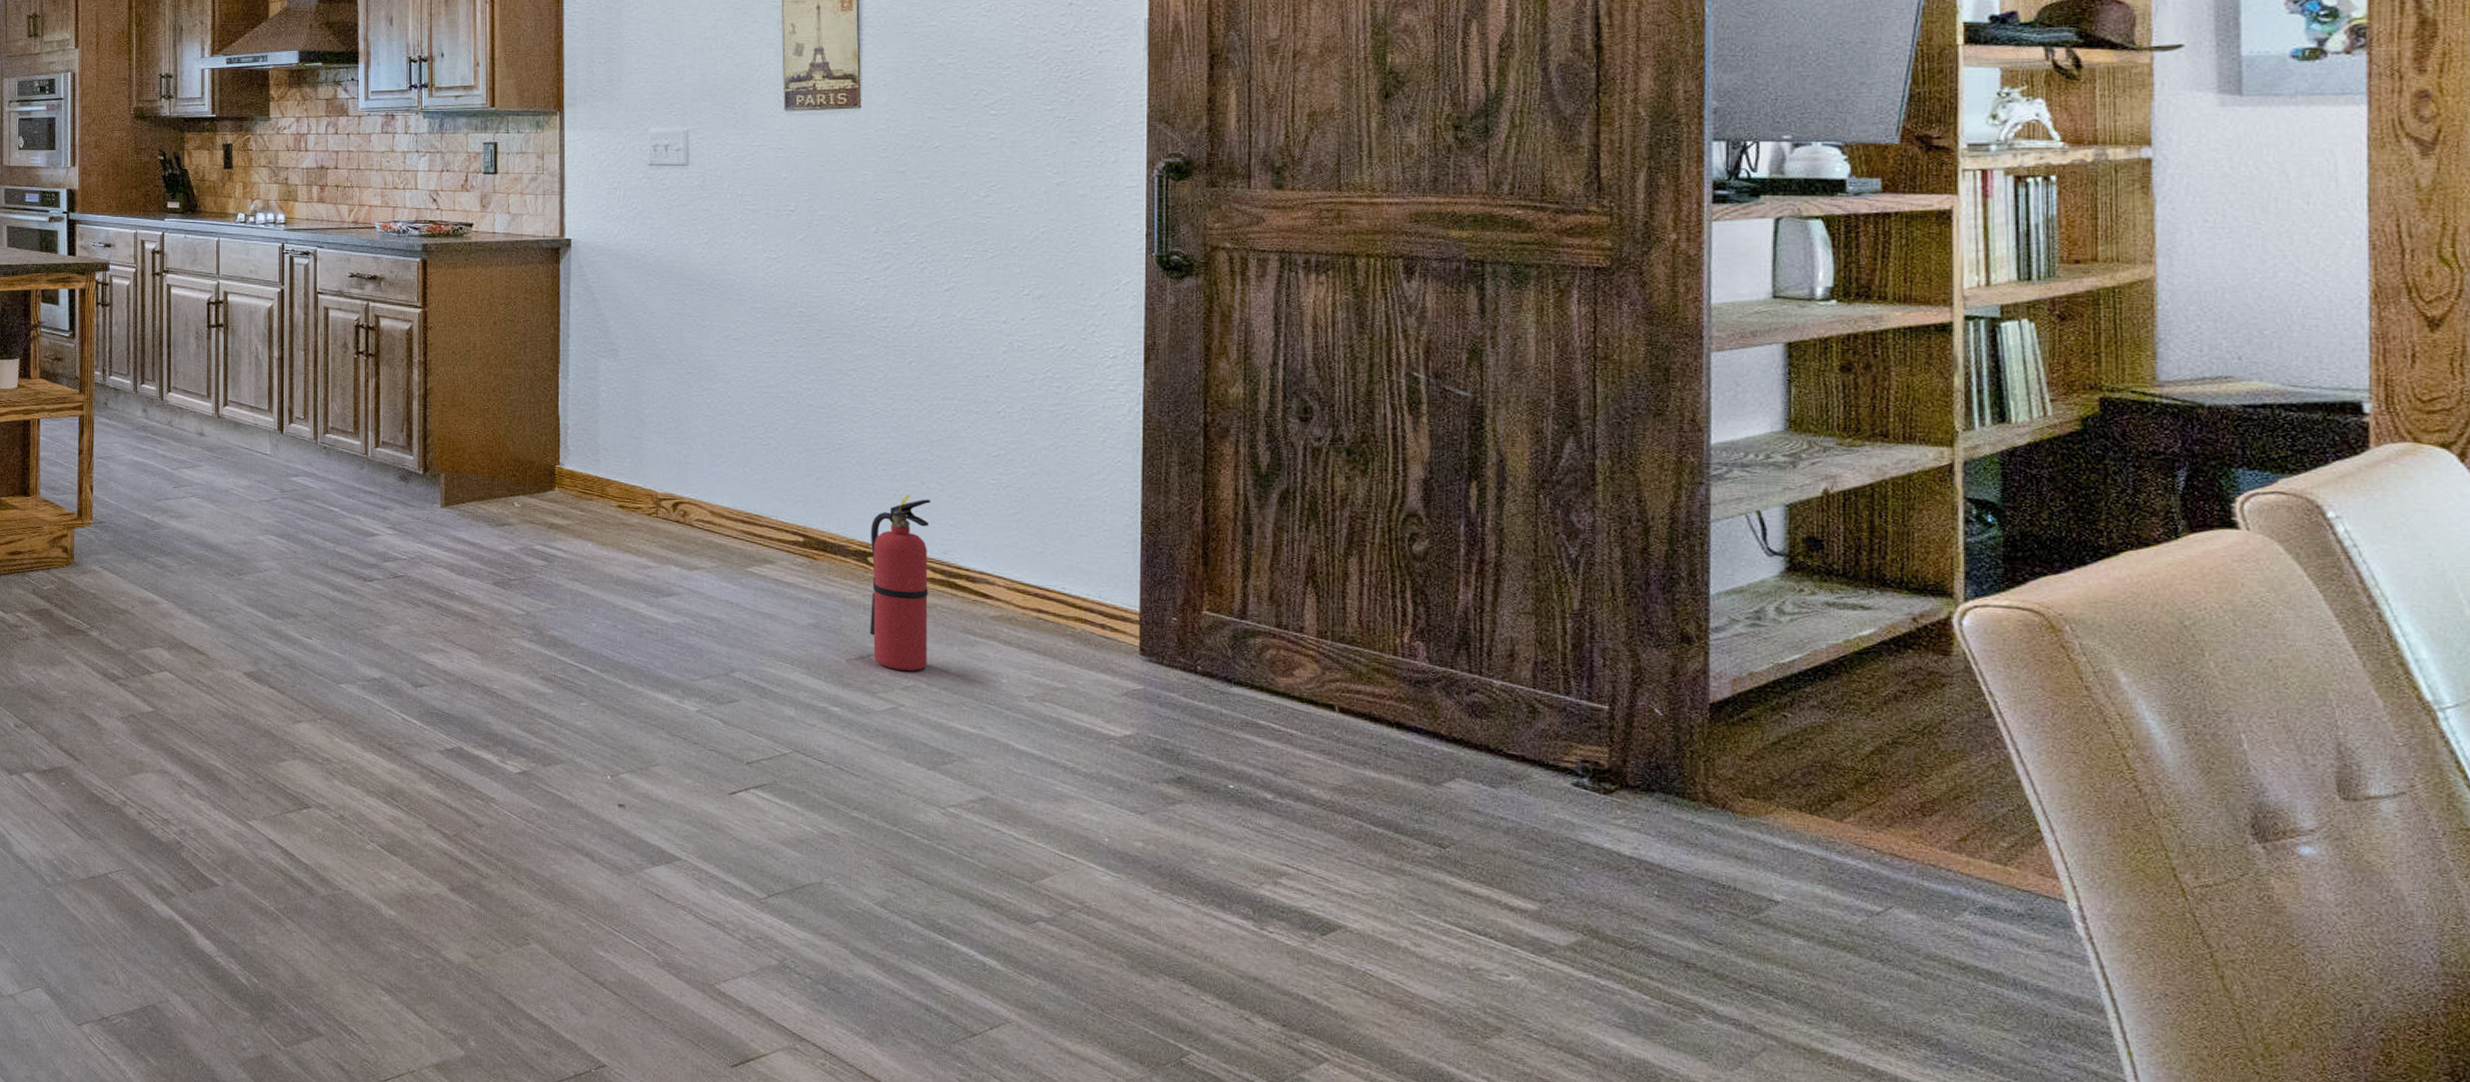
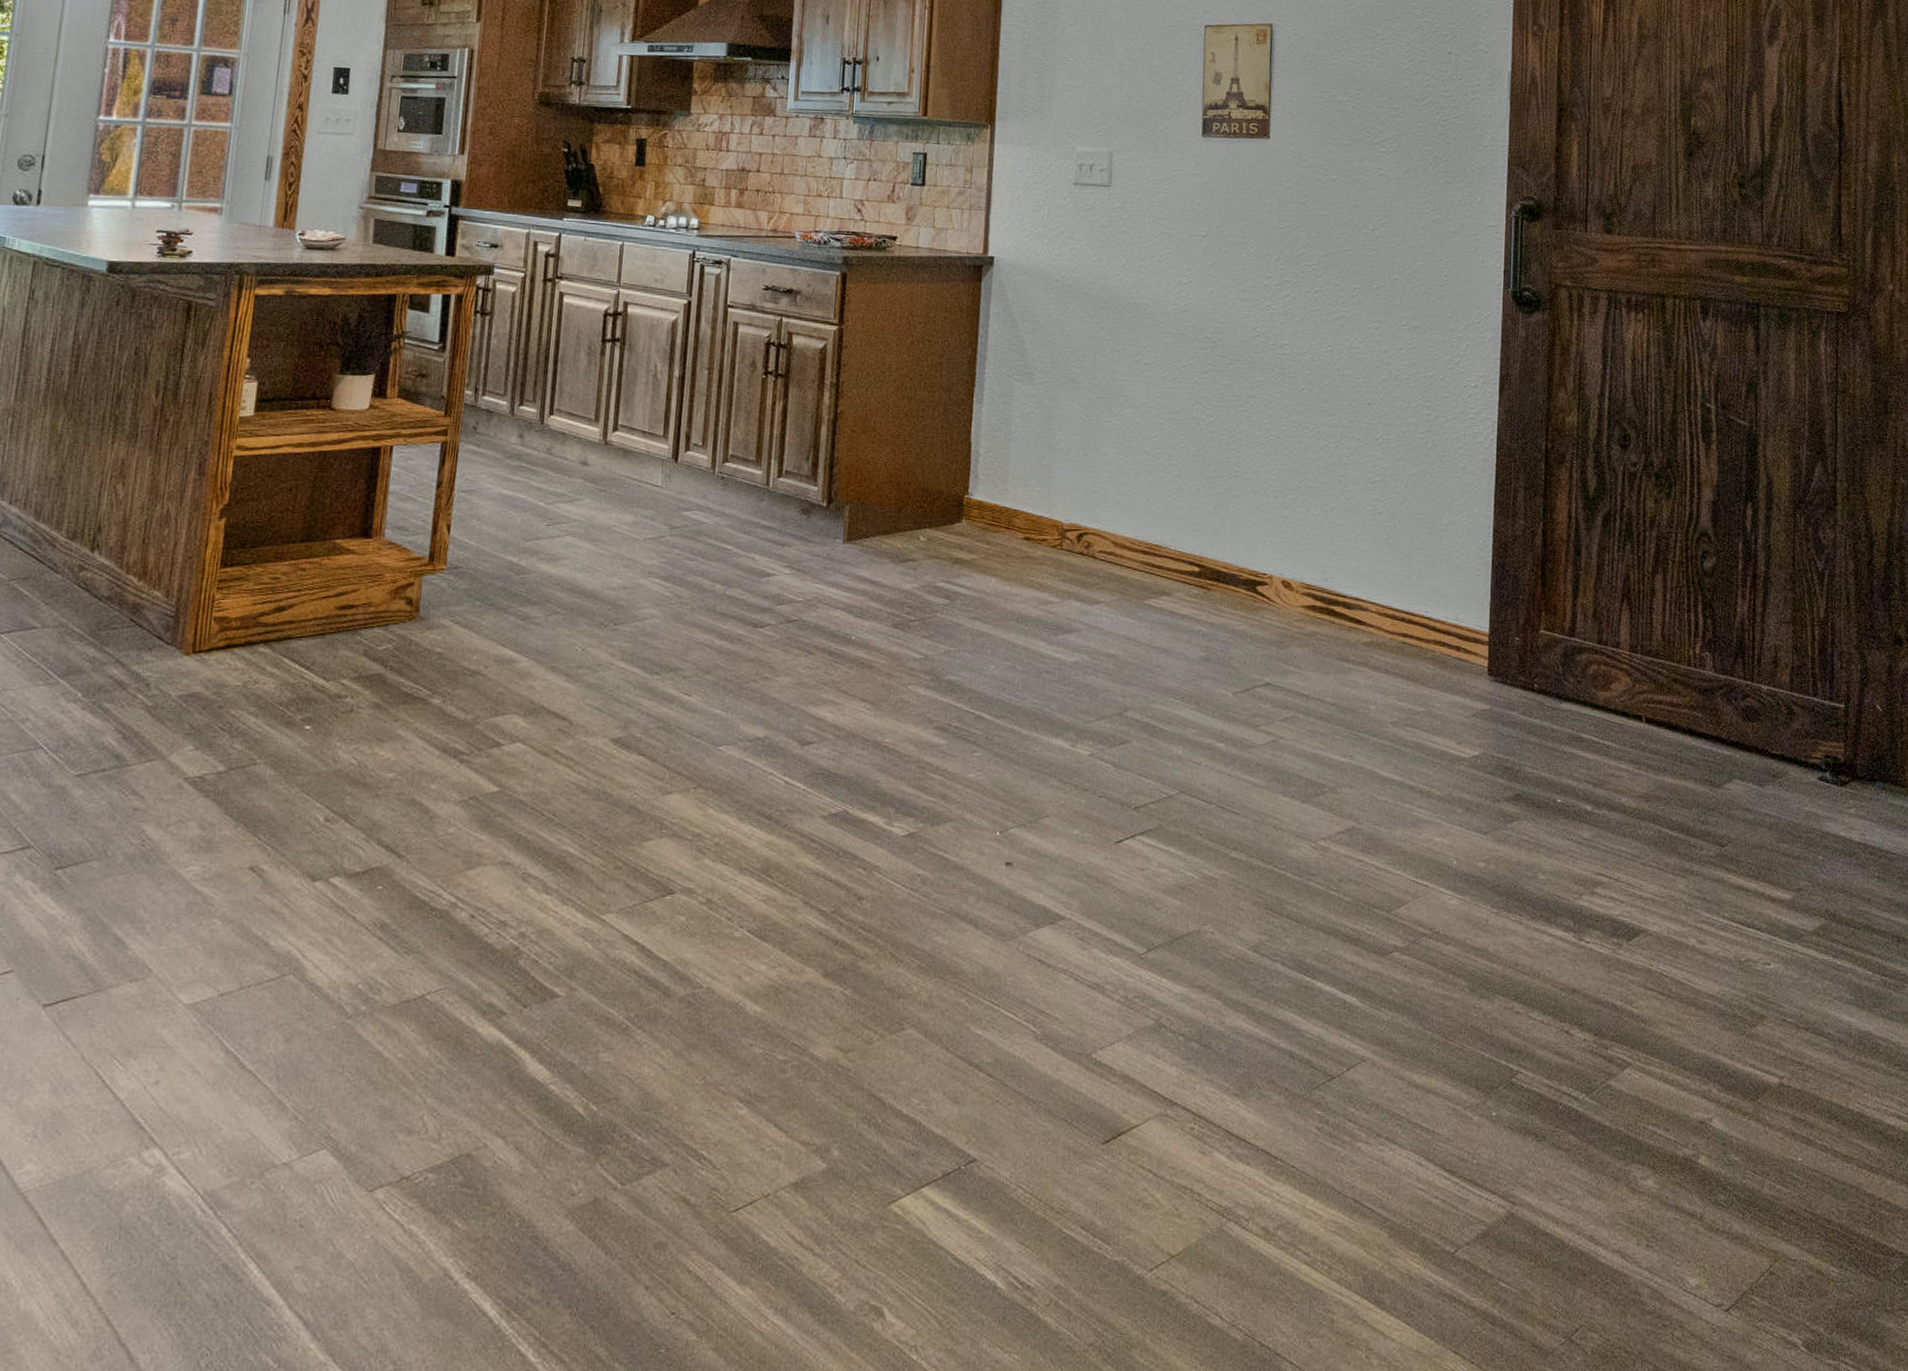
fire extinguisher: present [869,494,931,671] -> none [1255,521,1316,701]

